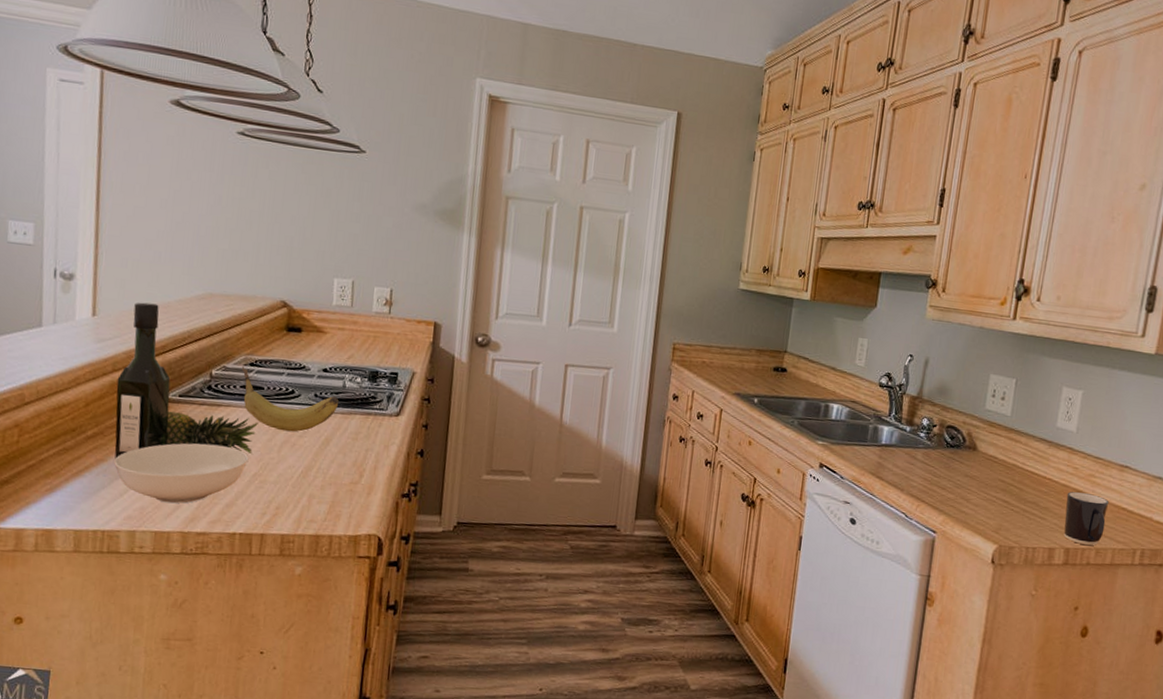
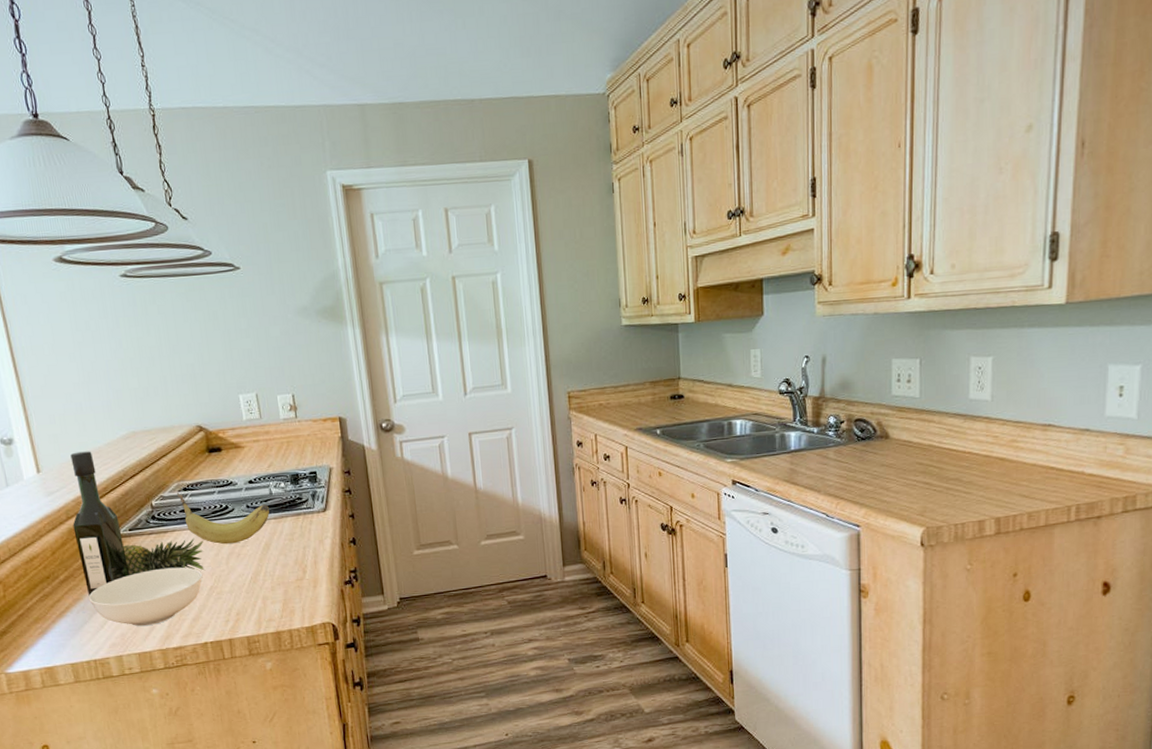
mug: present [1063,491,1109,546] -> none [990,459,1036,511]

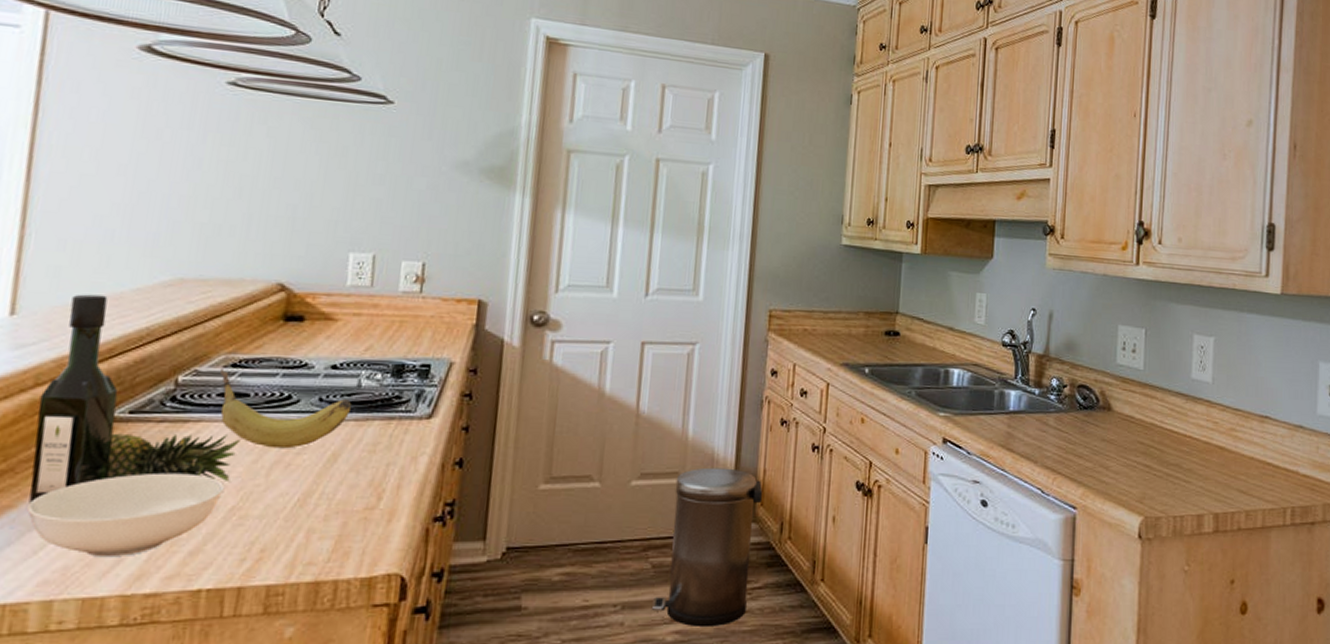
pedal bin: none [512,524,586,643] -> present [651,467,763,626]

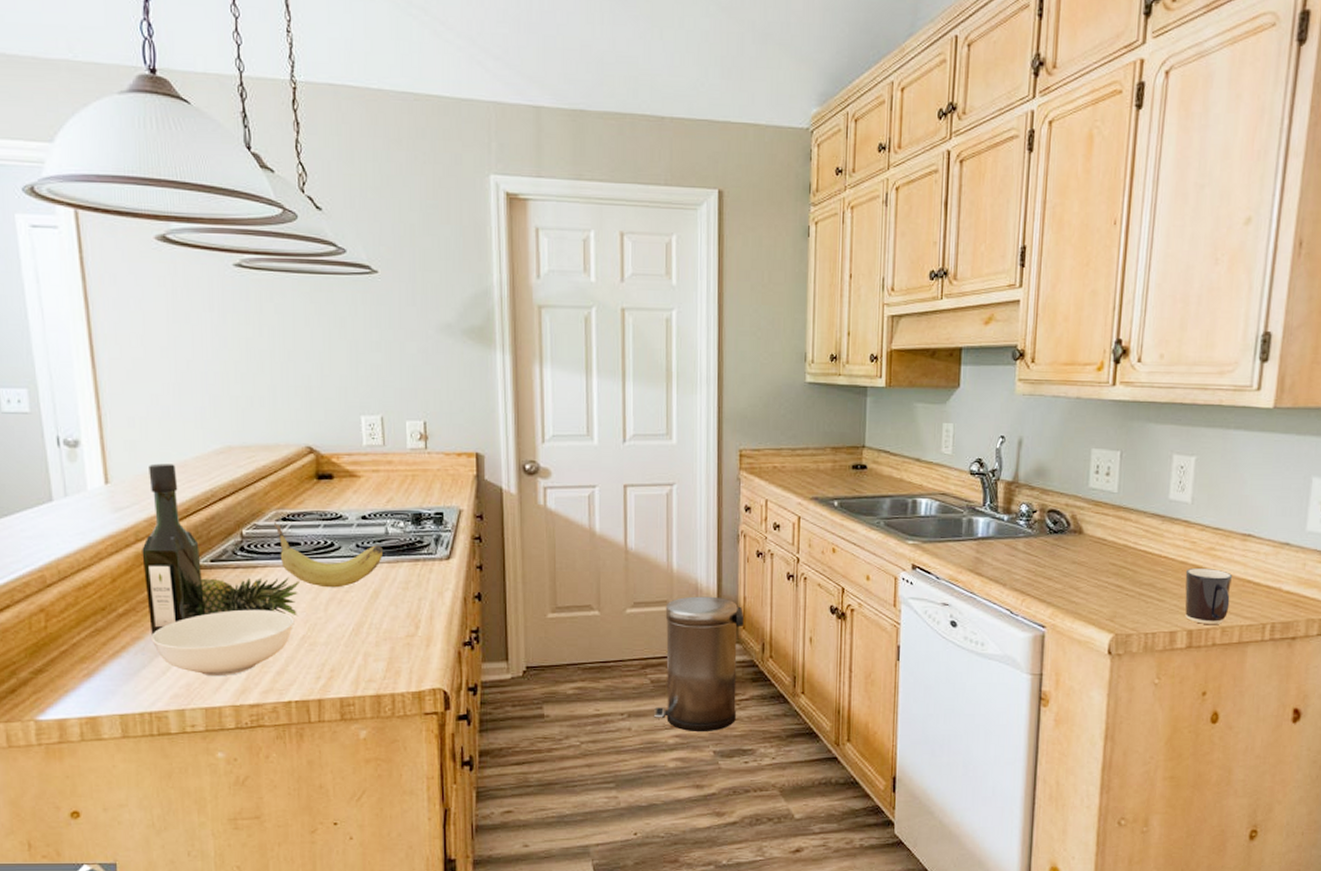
mug: none [1209,448,1254,508] -> present [1184,567,1233,624]

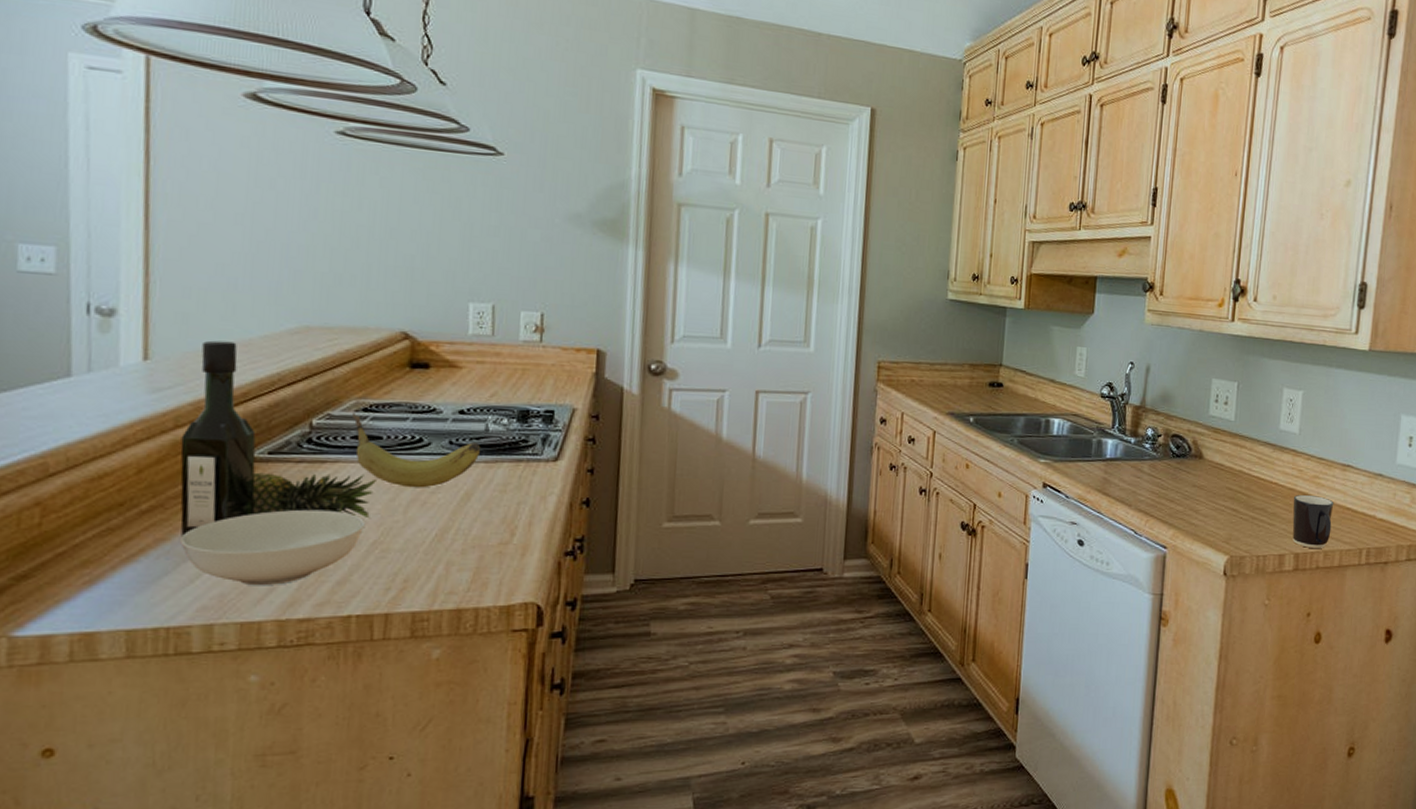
pedal bin: present [653,596,745,731] -> none [771,508,874,651]

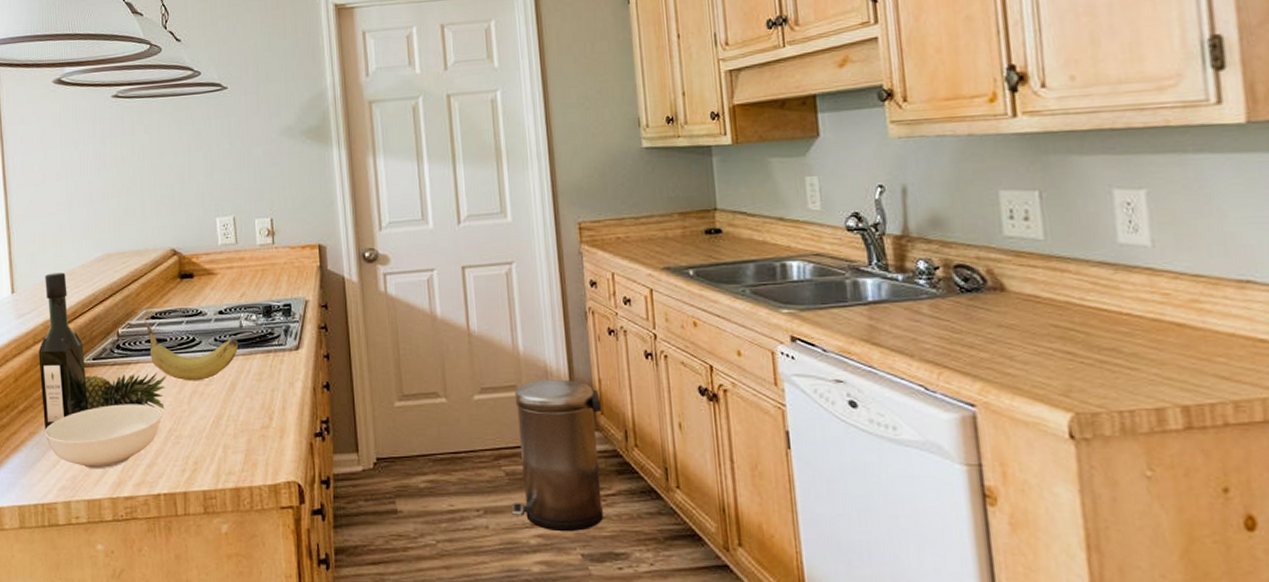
pedal bin: none [771,508,874,651] -> present [511,379,603,531]
mug: present [1292,494,1334,548] -> none [1162,325,1239,398]

